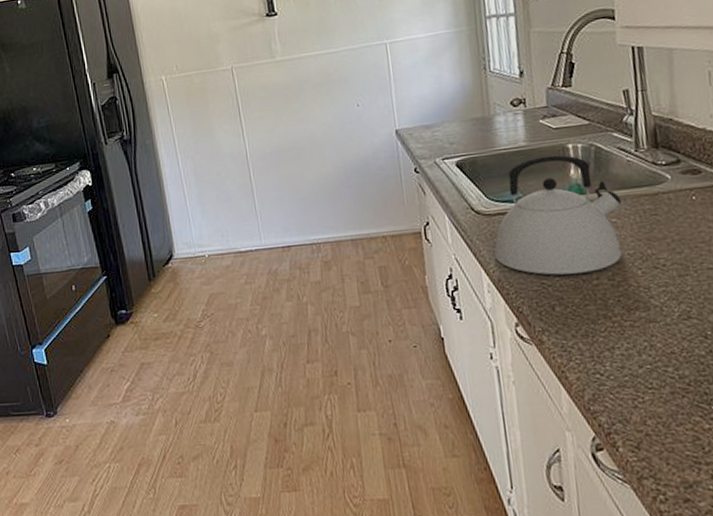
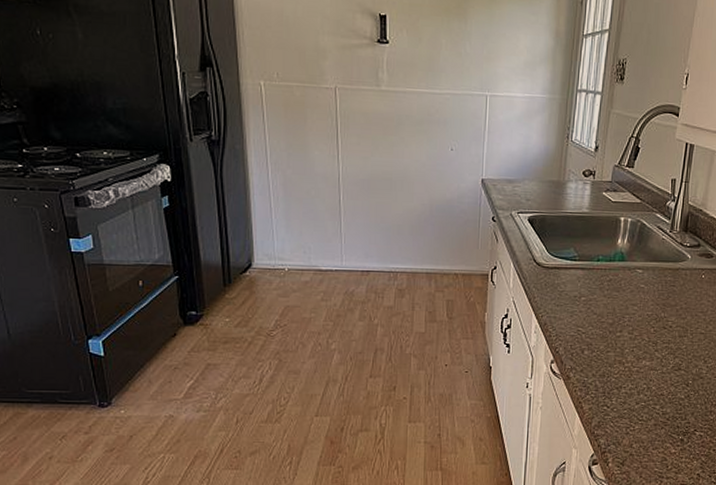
kettle: present [494,154,623,276] -> none [546,224,652,326]

